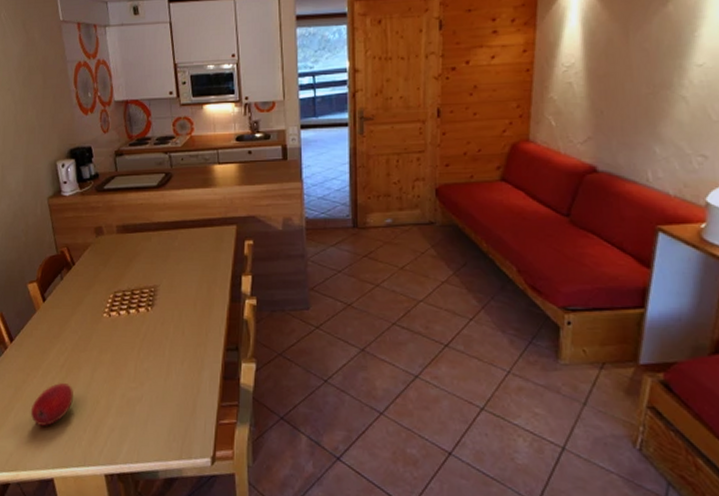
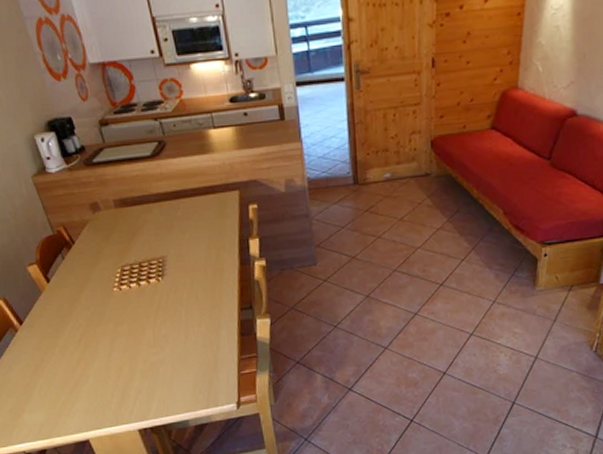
fruit: present [30,383,74,426] -> none [54,356,97,397]

